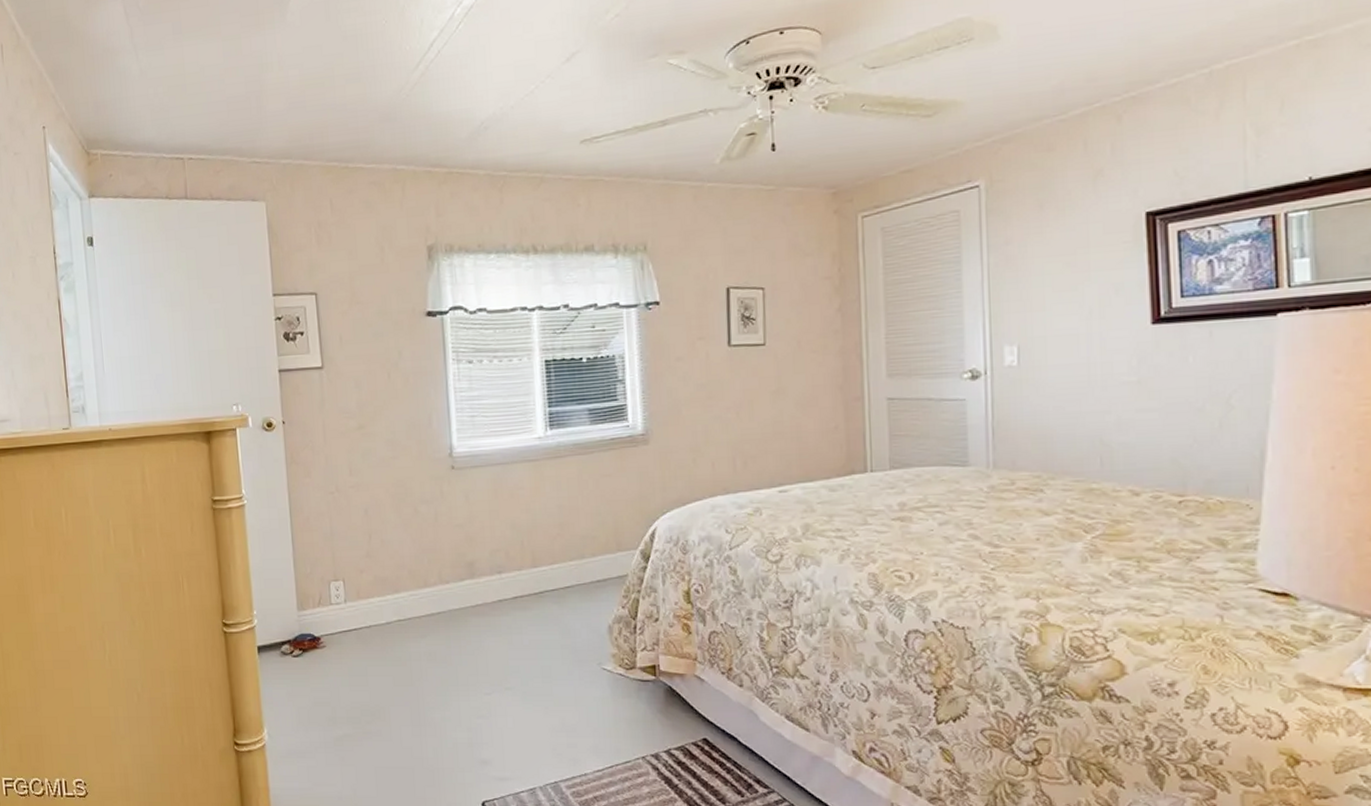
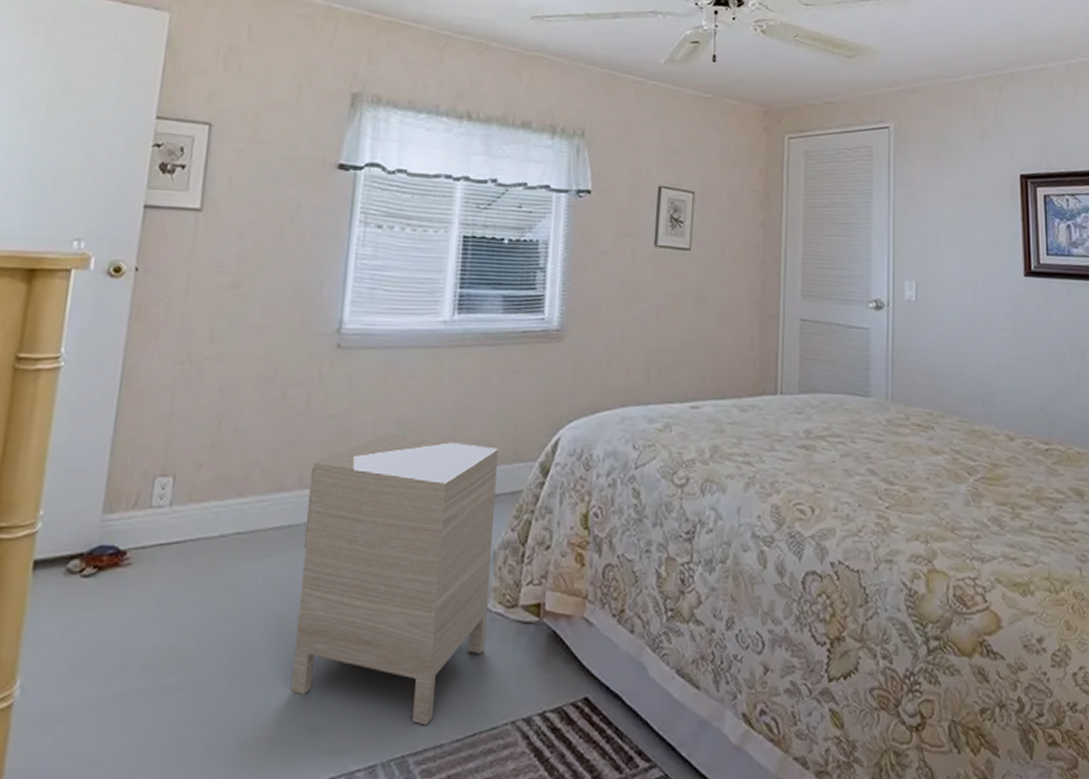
nightstand: none [447,535,612,760] -> present [290,433,498,726]

